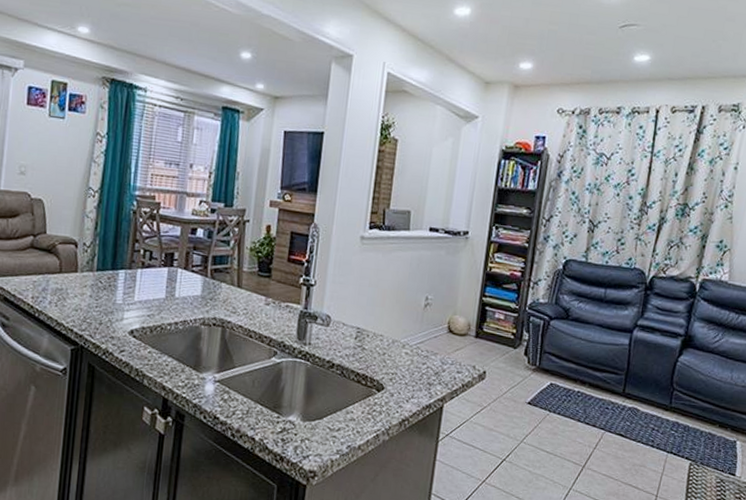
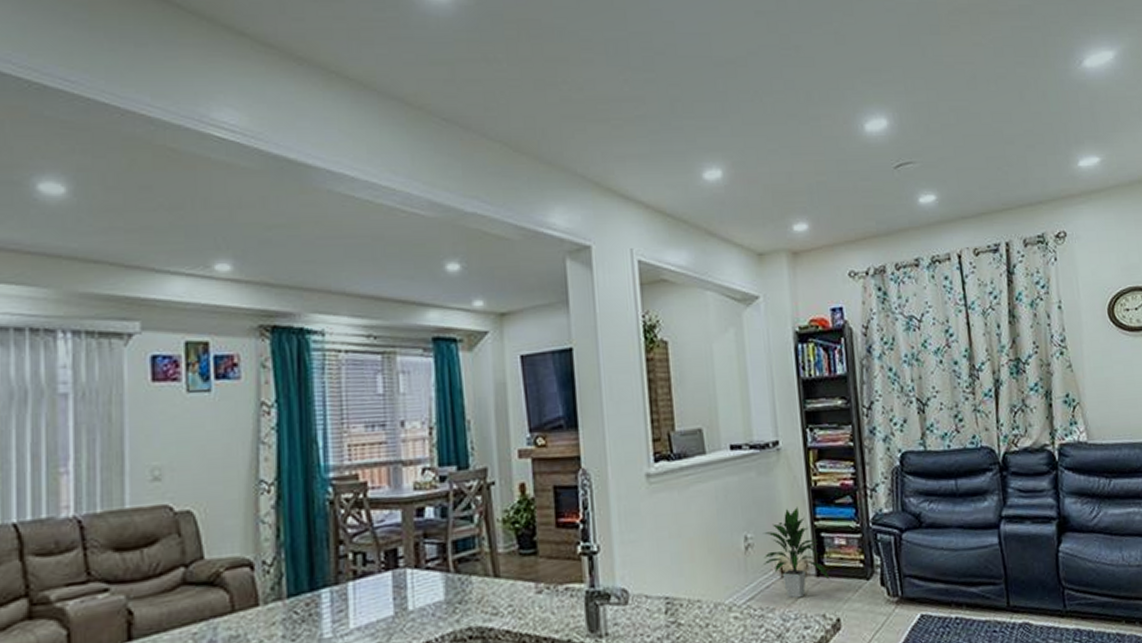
indoor plant: none [435,284,485,350] -> present [762,507,830,599]

